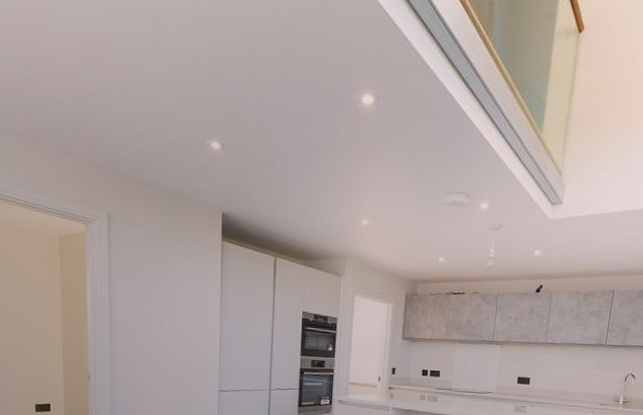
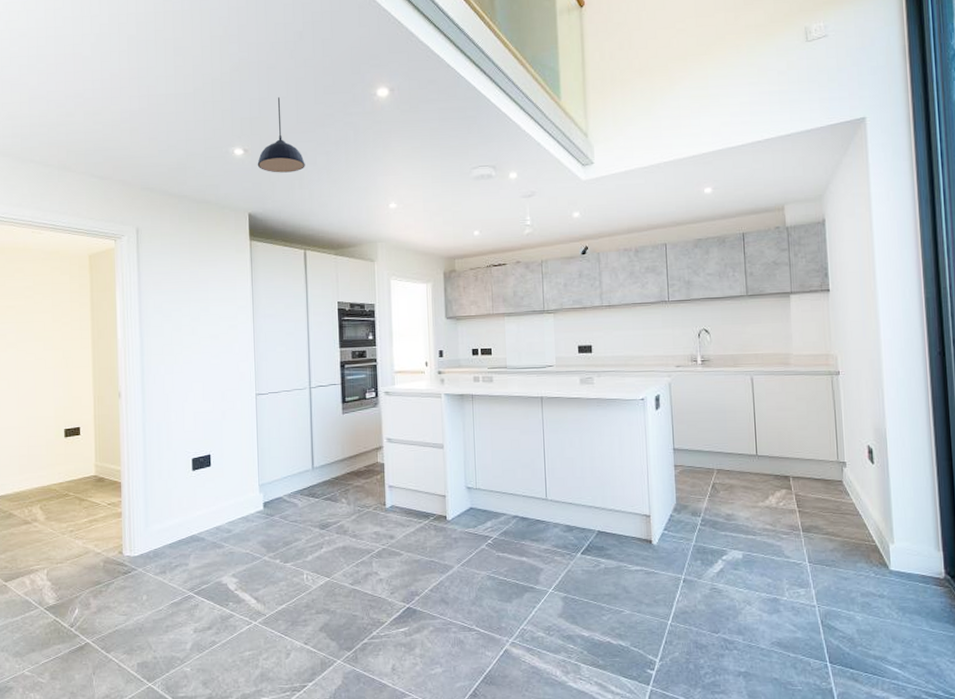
pendant light: none [234,90,283,175] -> present [257,97,305,173]

